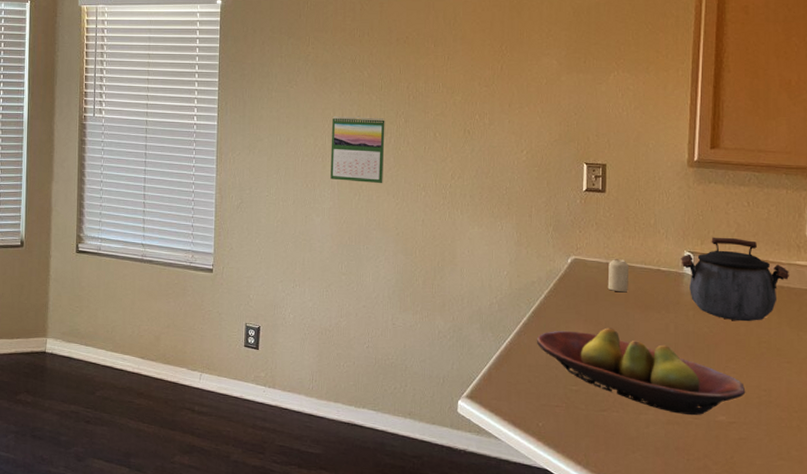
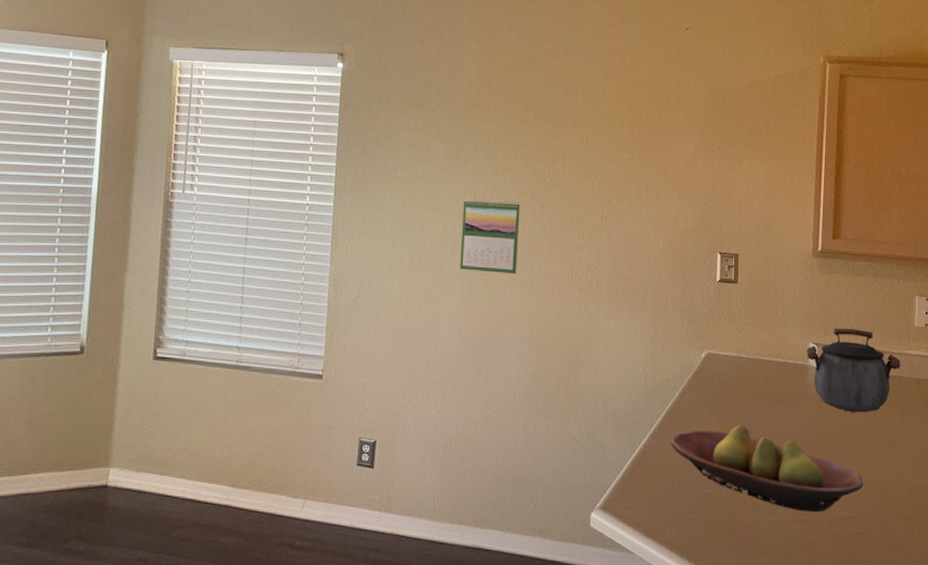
candle: present [607,258,630,293] -> none [739,351,760,387]

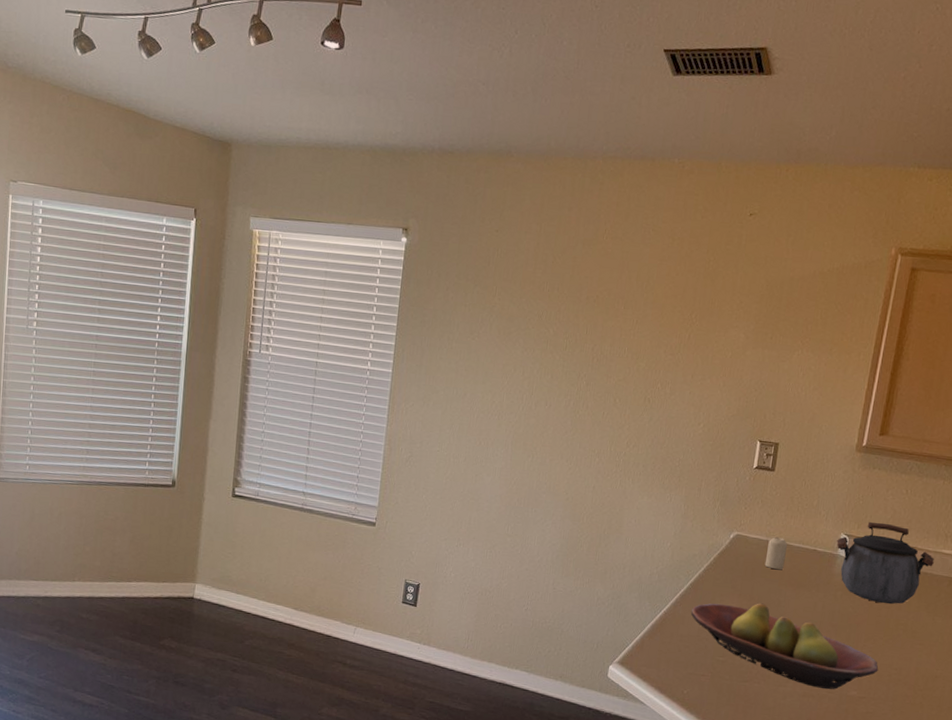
calendar: present [460,199,520,275] -> none [504,373,567,447]
candle: none [739,351,760,387] -> present [764,536,788,570]

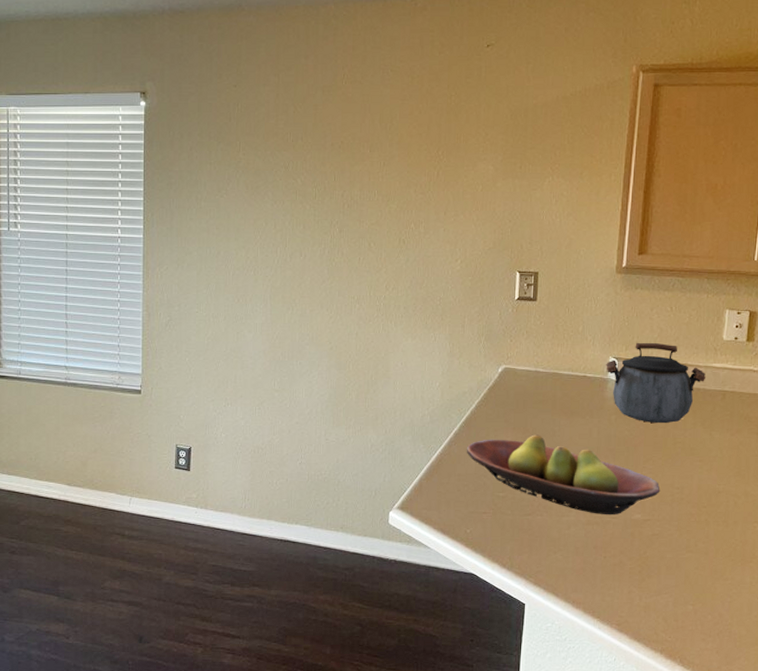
candle: present [764,536,788,570] -> none [535,366,557,400]

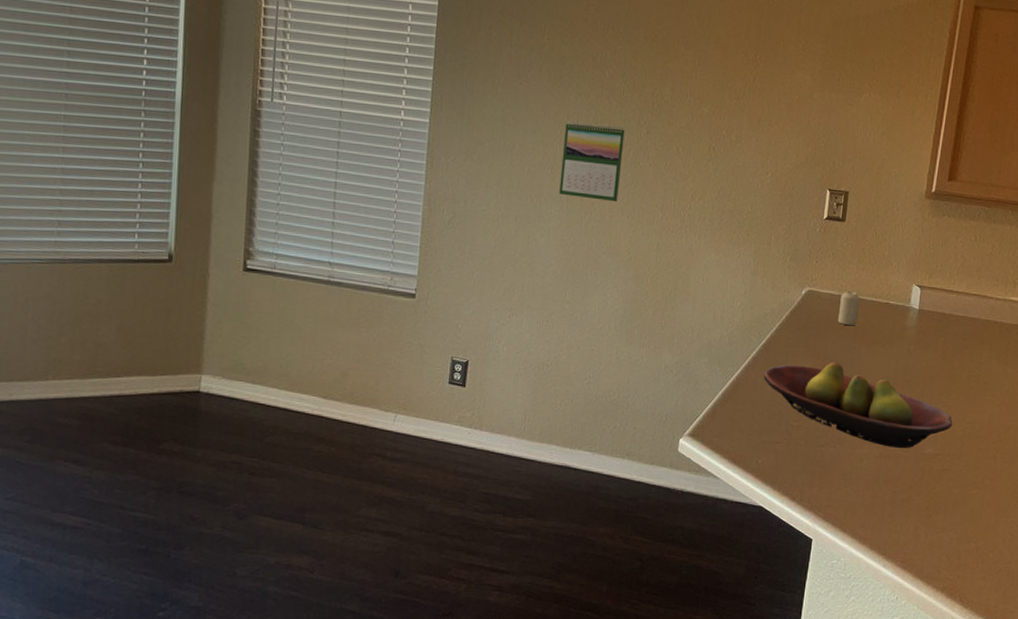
calendar: none [262,226,319,297] -> present [559,121,625,202]
candle: none [535,366,557,400] -> present [837,290,861,326]
kettle: present [606,342,707,424] -> none [908,271,1004,356]

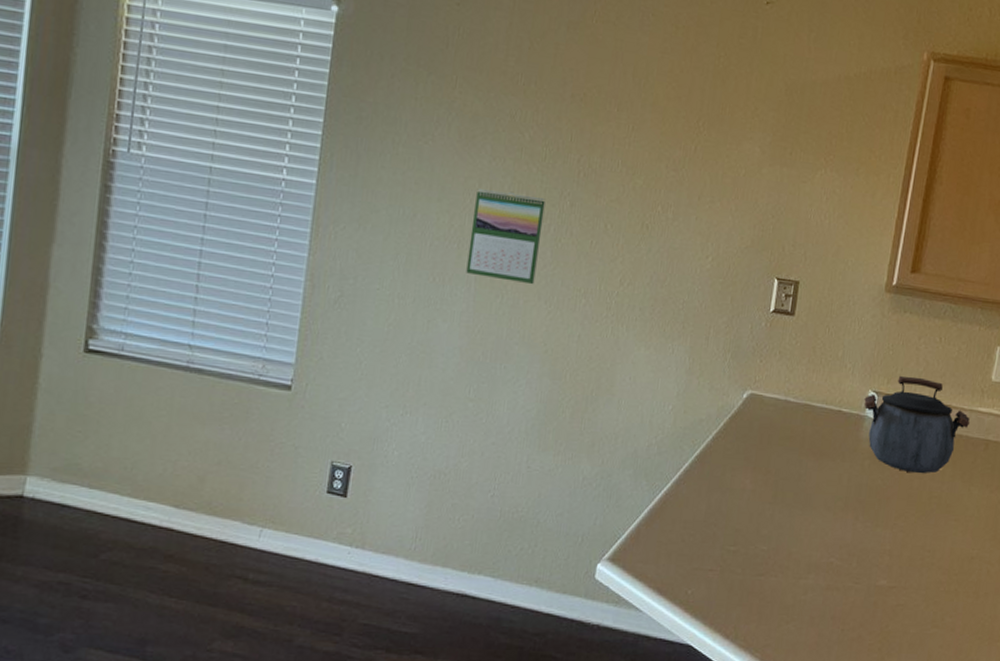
fruit bowl: present [763,362,953,449] -> none [696,477,911,580]
candle: present [837,290,861,326] -> none [782,395,810,437]
kettle: none [908,271,1004,356] -> present [863,375,971,474]

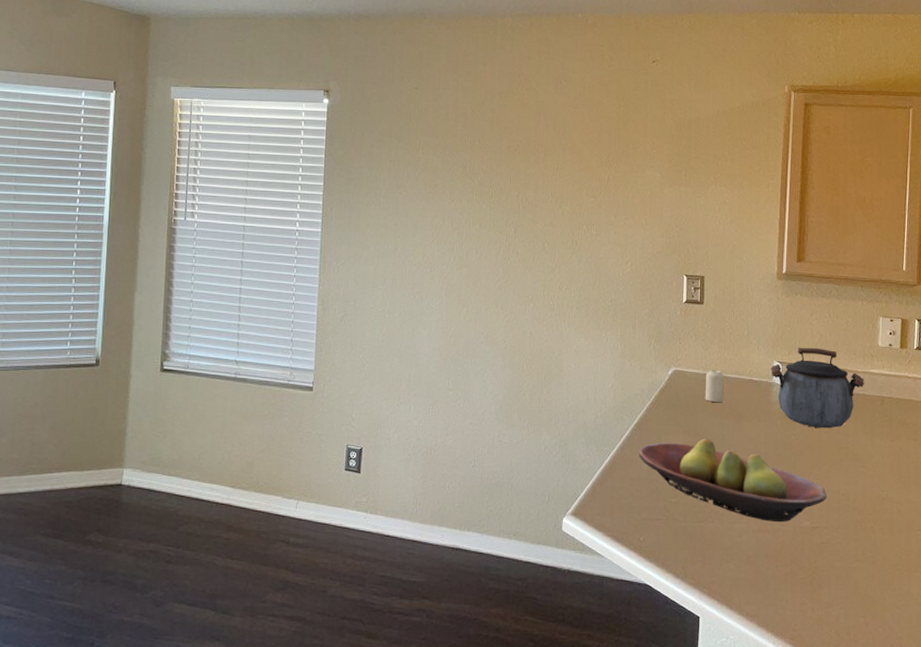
calendar: present [466,189,546,285] -> none [438,224,495,296]
fruit bowl: none [696,477,911,580] -> present [638,438,827,523]
candle: none [782,395,810,437] -> present [705,369,725,403]

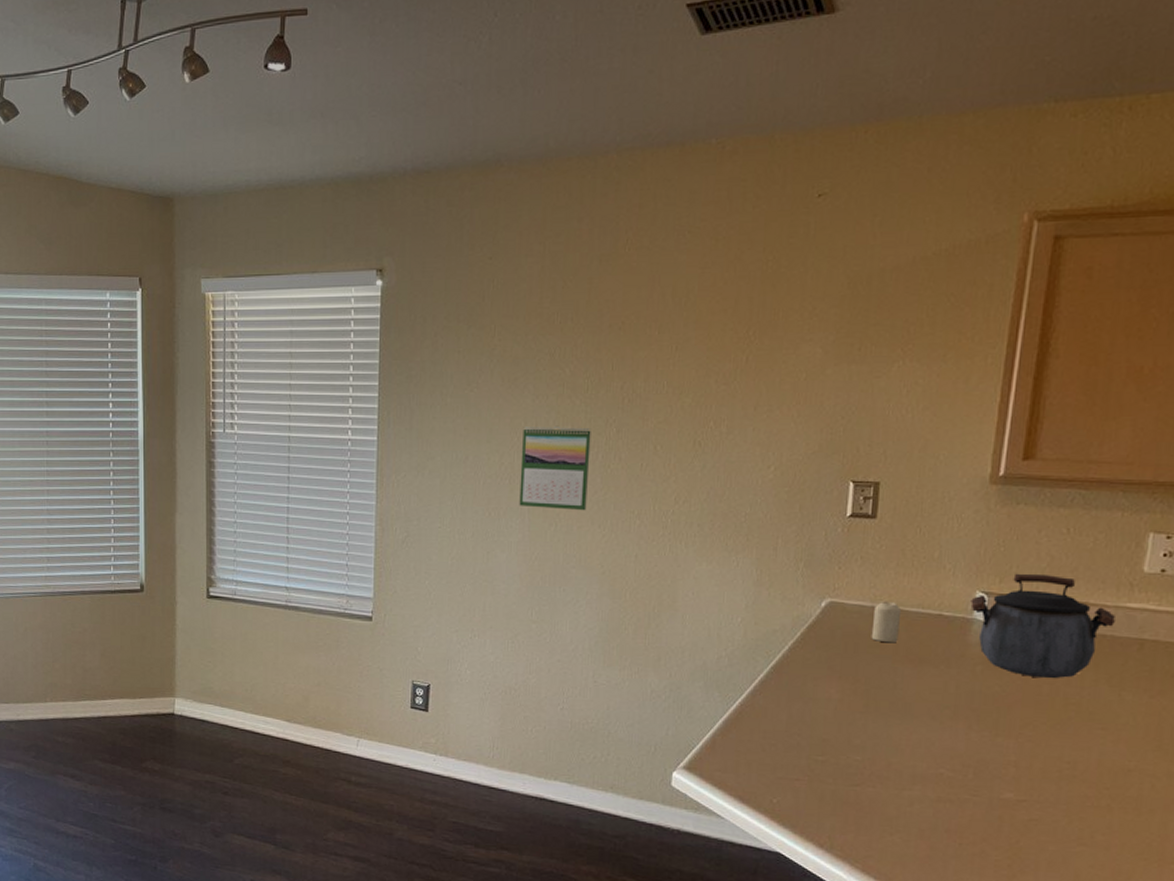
calendar: none [438,224,495,296] -> present [519,425,591,511]
fruit bowl: present [638,438,827,523] -> none [774,686,1043,792]

